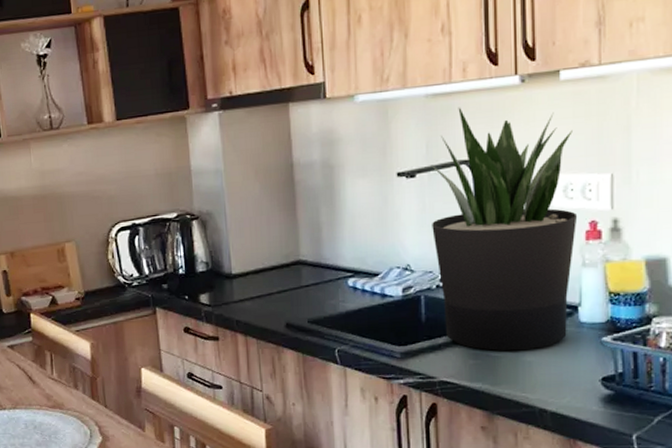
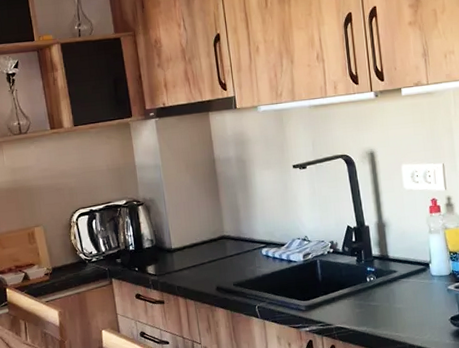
planter: present [430,107,578,351] -> none [316,115,423,301]

